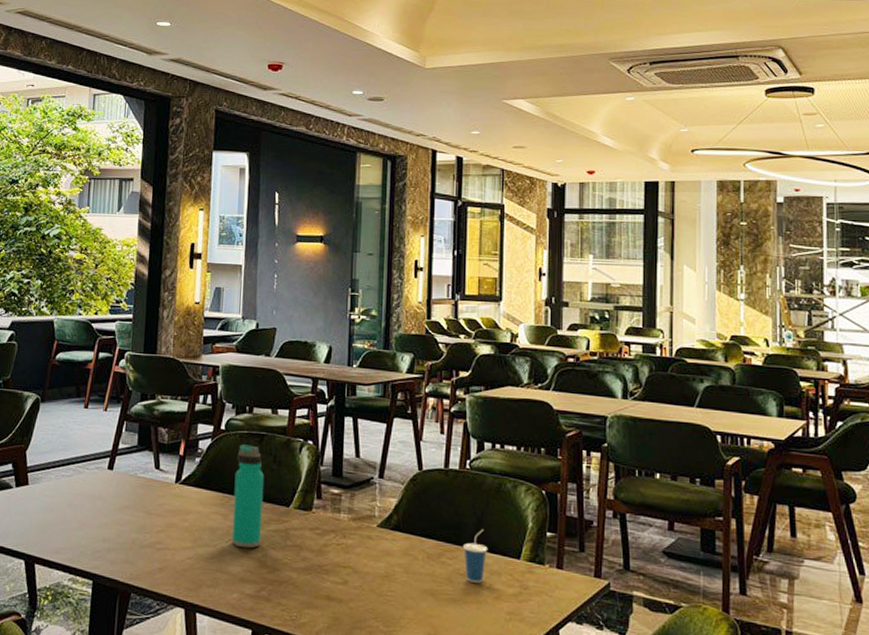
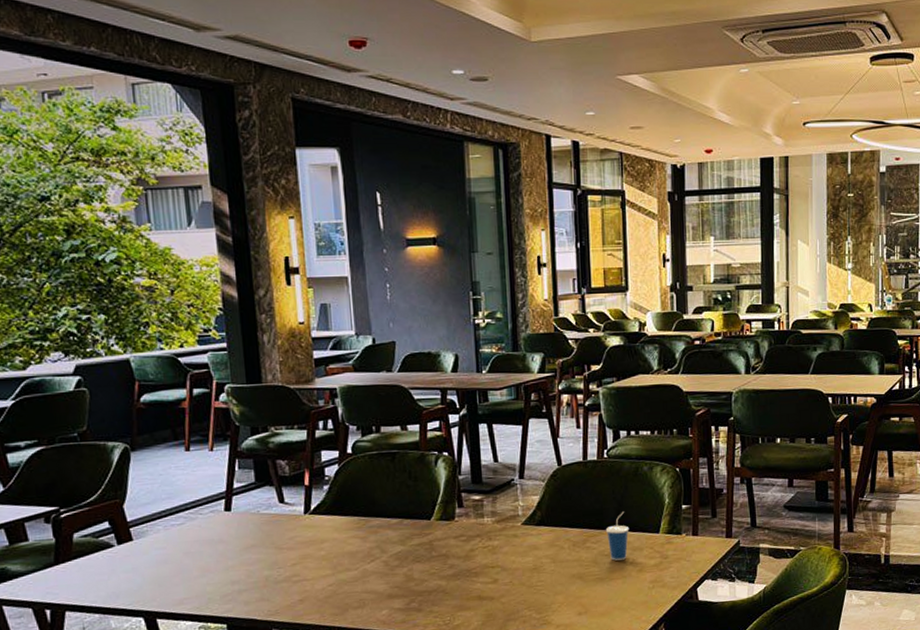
water bottle: present [231,444,264,549] -> none [369,465,406,567]

